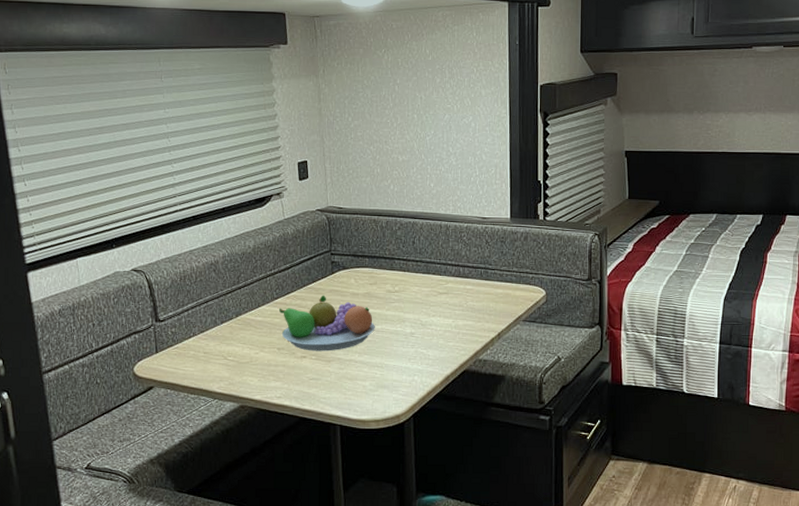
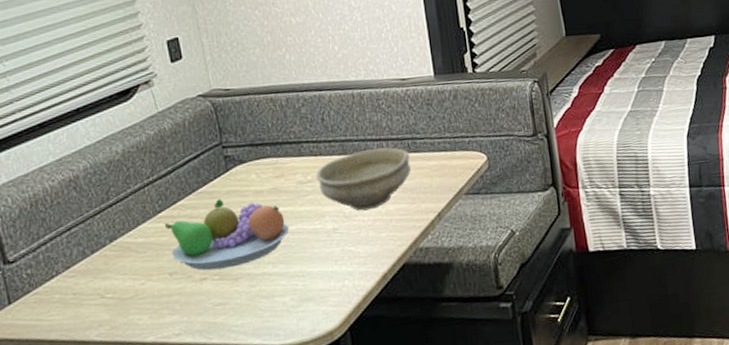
bowl: none [402,272,482,322] -> present [315,147,411,211]

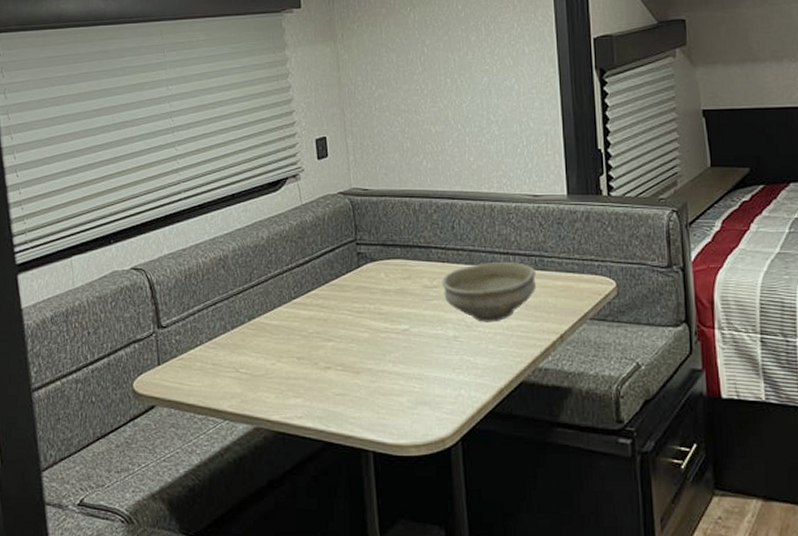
fruit bowl: present [164,199,289,271] -> none [297,293,411,361]

